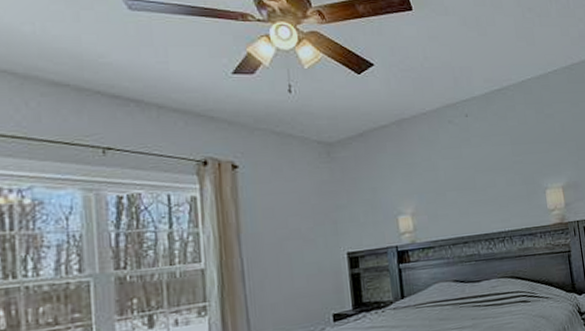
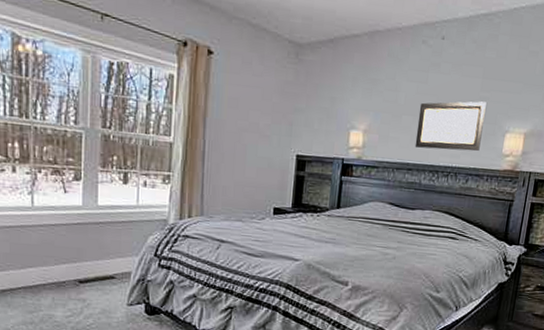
wall art: none [460,165,526,221] -> present [414,101,487,152]

